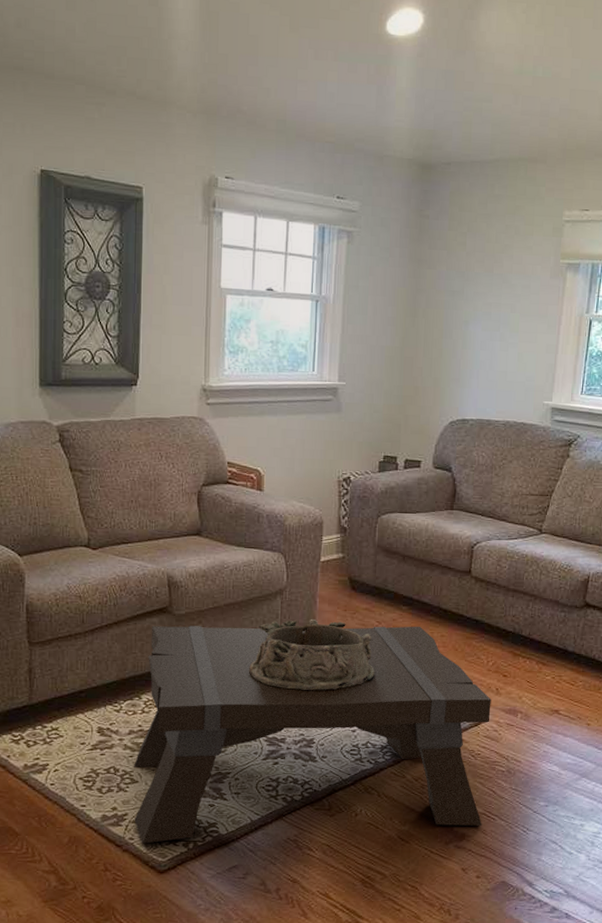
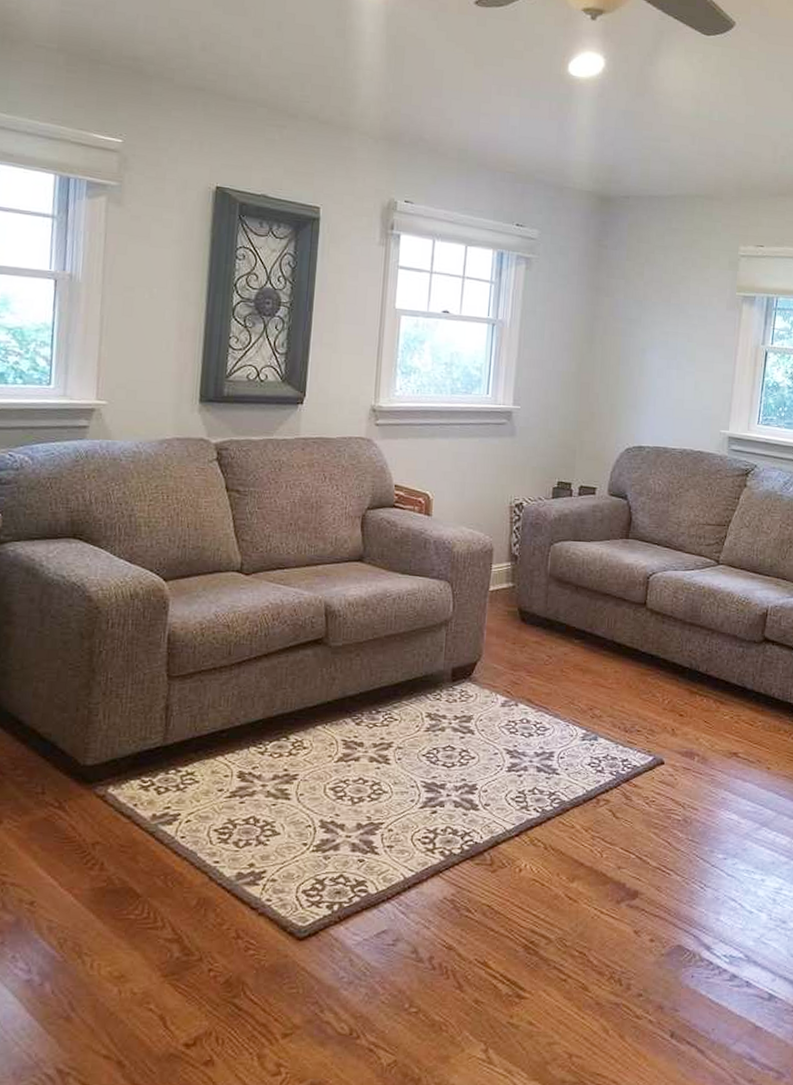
coffee table: present [134,626,491,844] -> none [273,659,667,906]
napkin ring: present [249,618,376,690] -> none [409,652,545,731]

